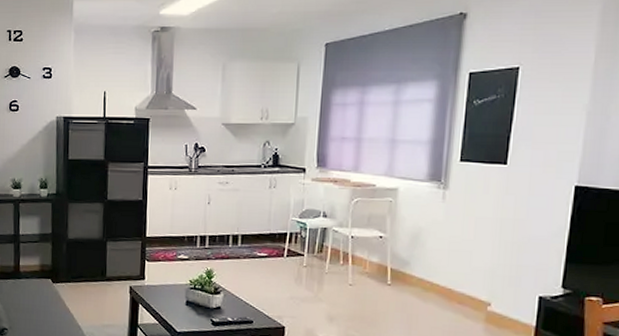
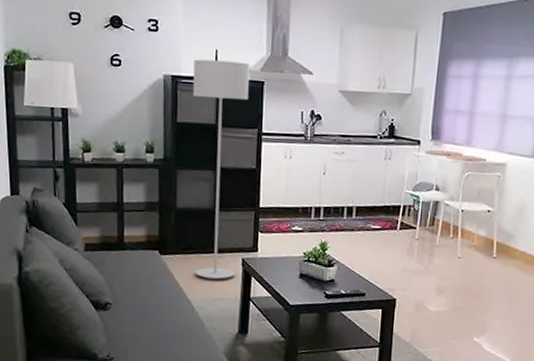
floor lamp: none [82,101,136,307] -> present [192,59,250,280]

